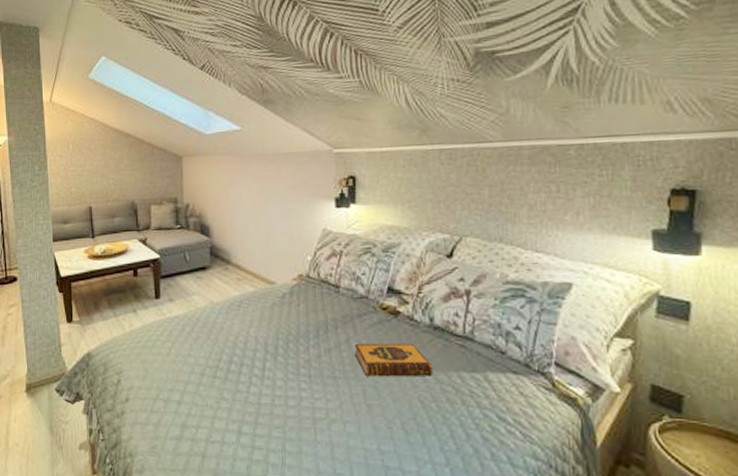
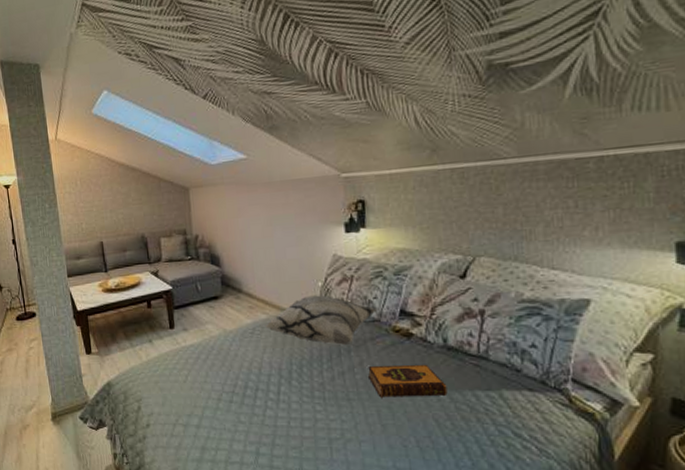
decorative pillow: none [252,269,365,321] -> present [265,295,377,345]

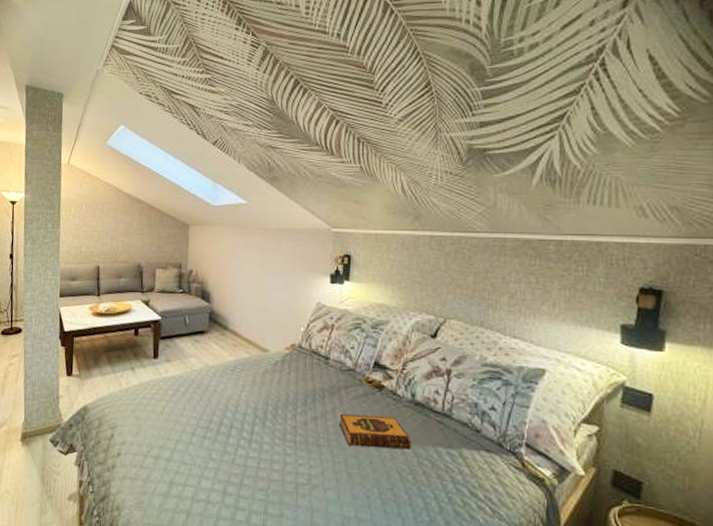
decorative pillow: present [265,295,377,345] -> none [246,339,353,391]

